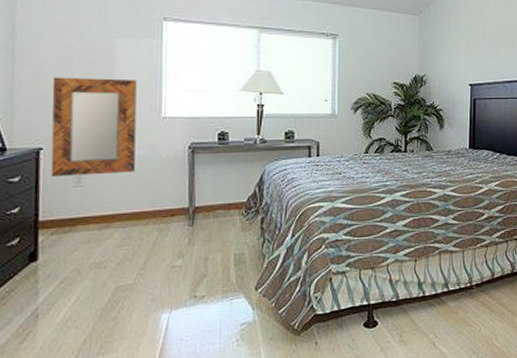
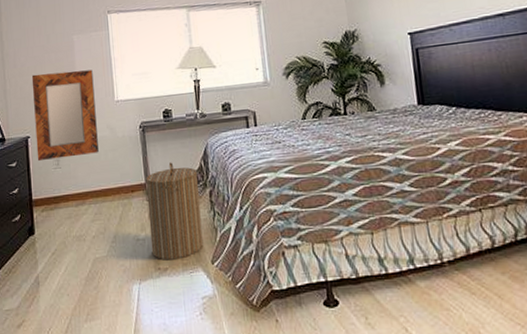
laundry hamper: none [188,187,251,288] -> present [145,162,204,261]

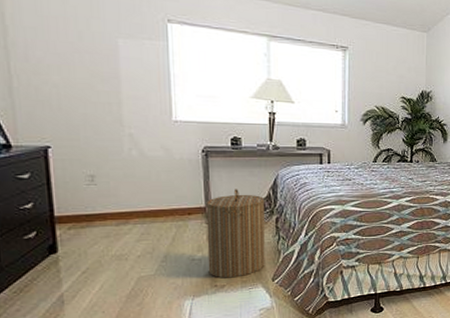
home mirror: present [31,69,99,162] -> none [53,75,149,176]

